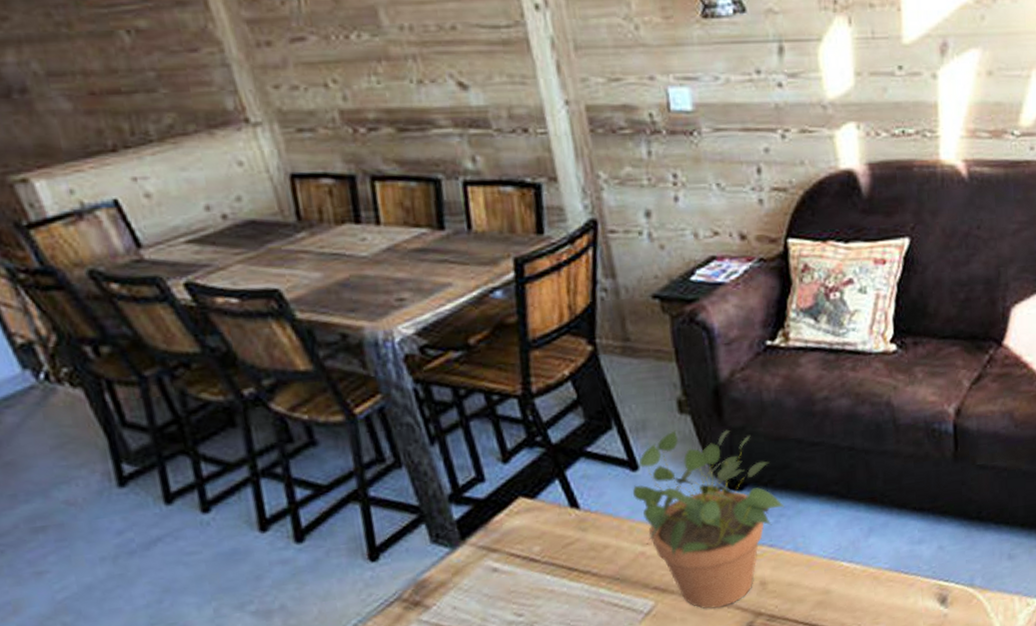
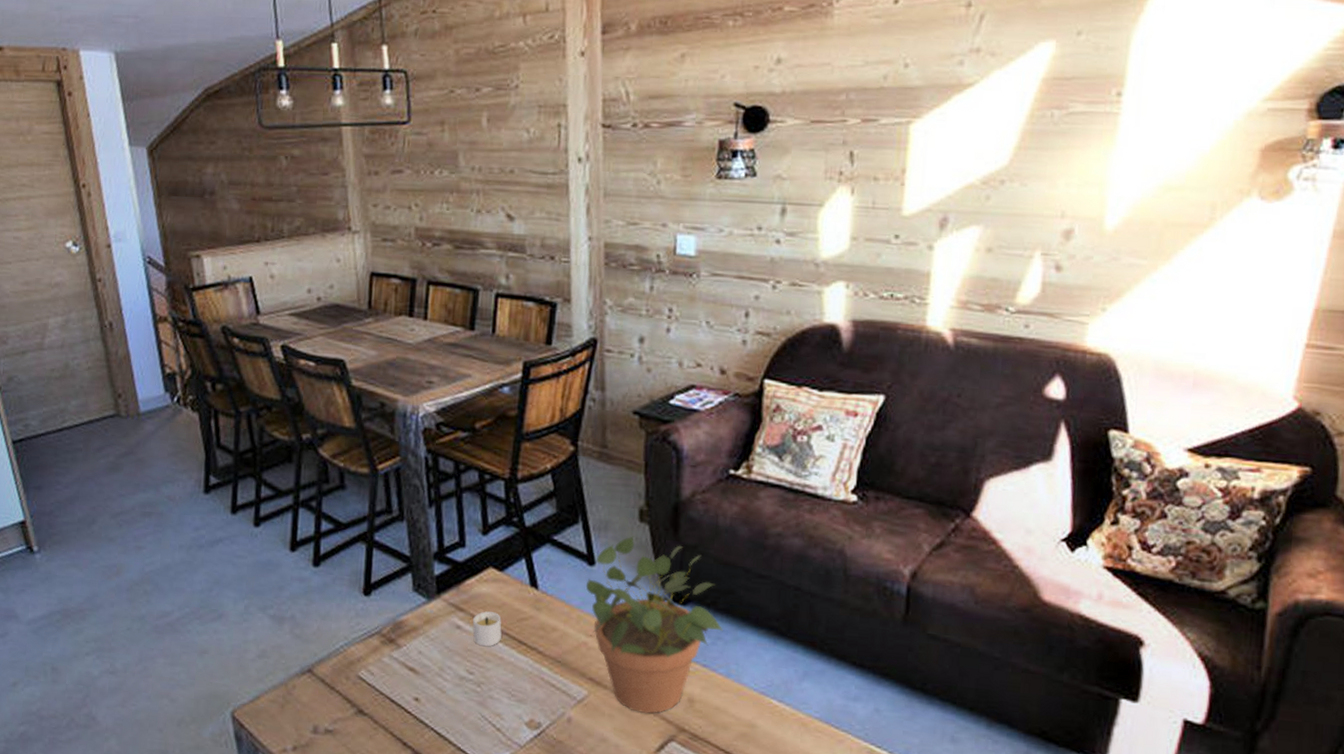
candle: none [510,544,548,584] -> present [472,611,502,647]

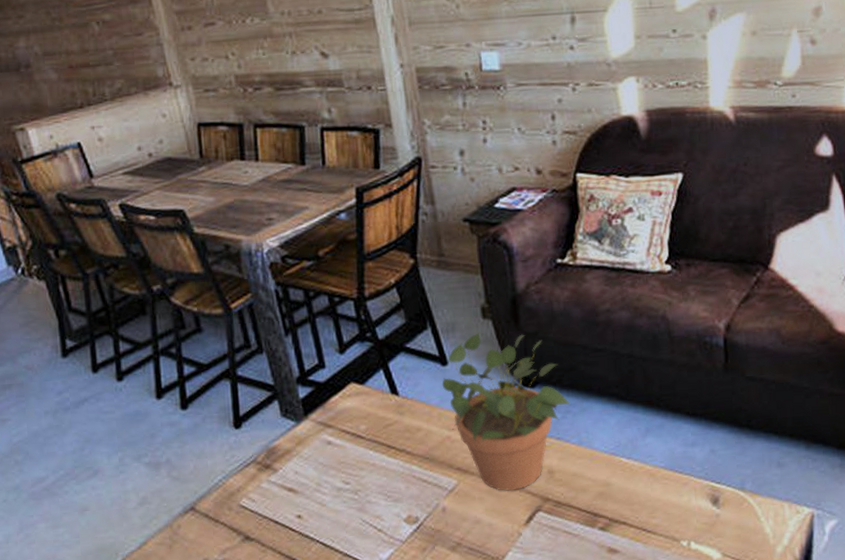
candle: present [472,611,502,647] -> none [341,423,371,457]

